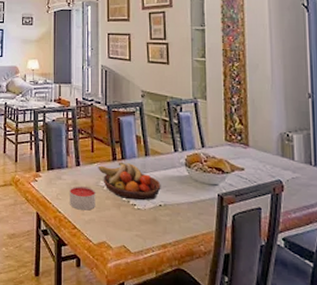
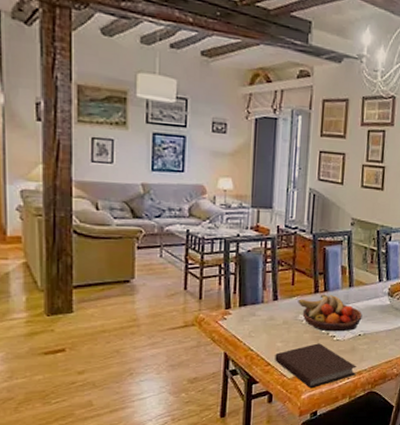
candle: present [70,186,95,211] -> none [264,322,293,346]
notebook: none [81,210,160,258] -> present [275,343,357,389]

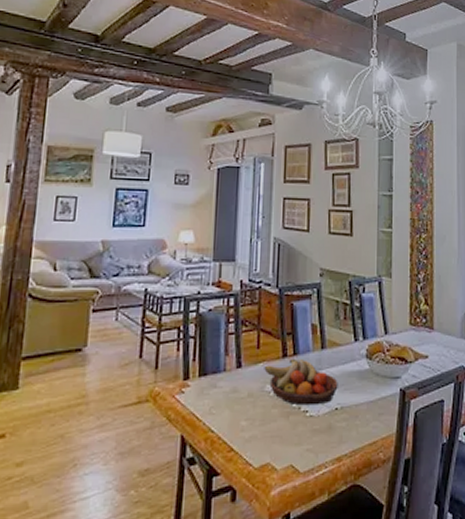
notebook: present [275,343,357,389] -> none [239,421,335,482]

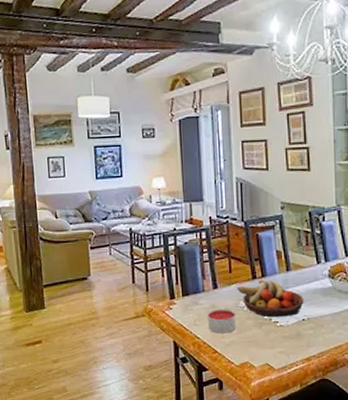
candle: none [226,394,260,426] -> present [208,309,236,334]

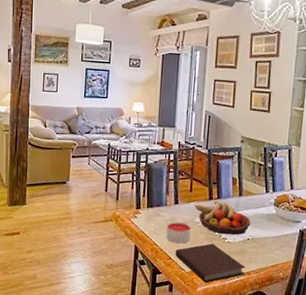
notebook: none [221,329,304,376] -> present [175,243,246,283]

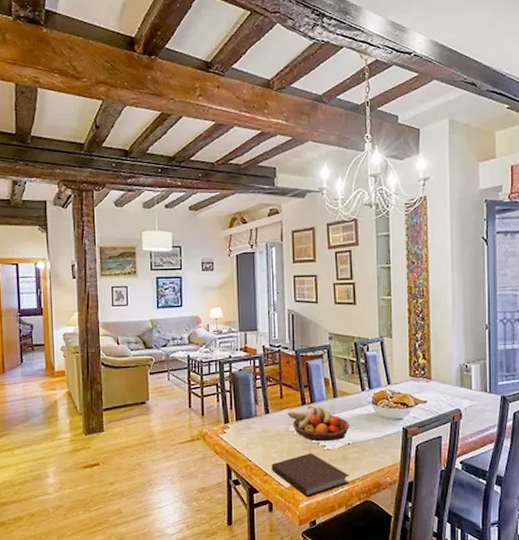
candle: present [166,222,191,244] -> none [260,433,286,457]

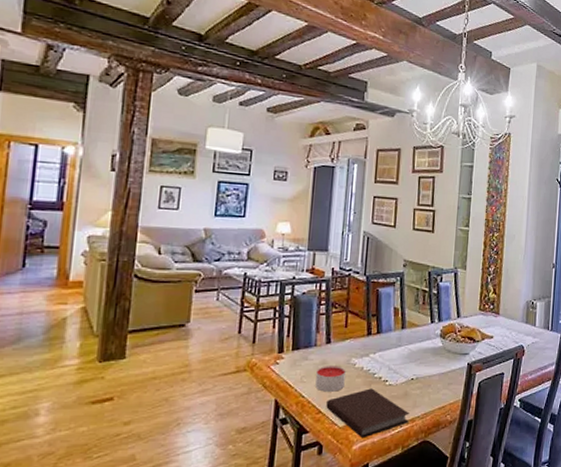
candle: none [260,433,286,457] -> present [315,366,346,392]
fruit bowl: present [287,405,349,442] -> none [350,336,415,376]

